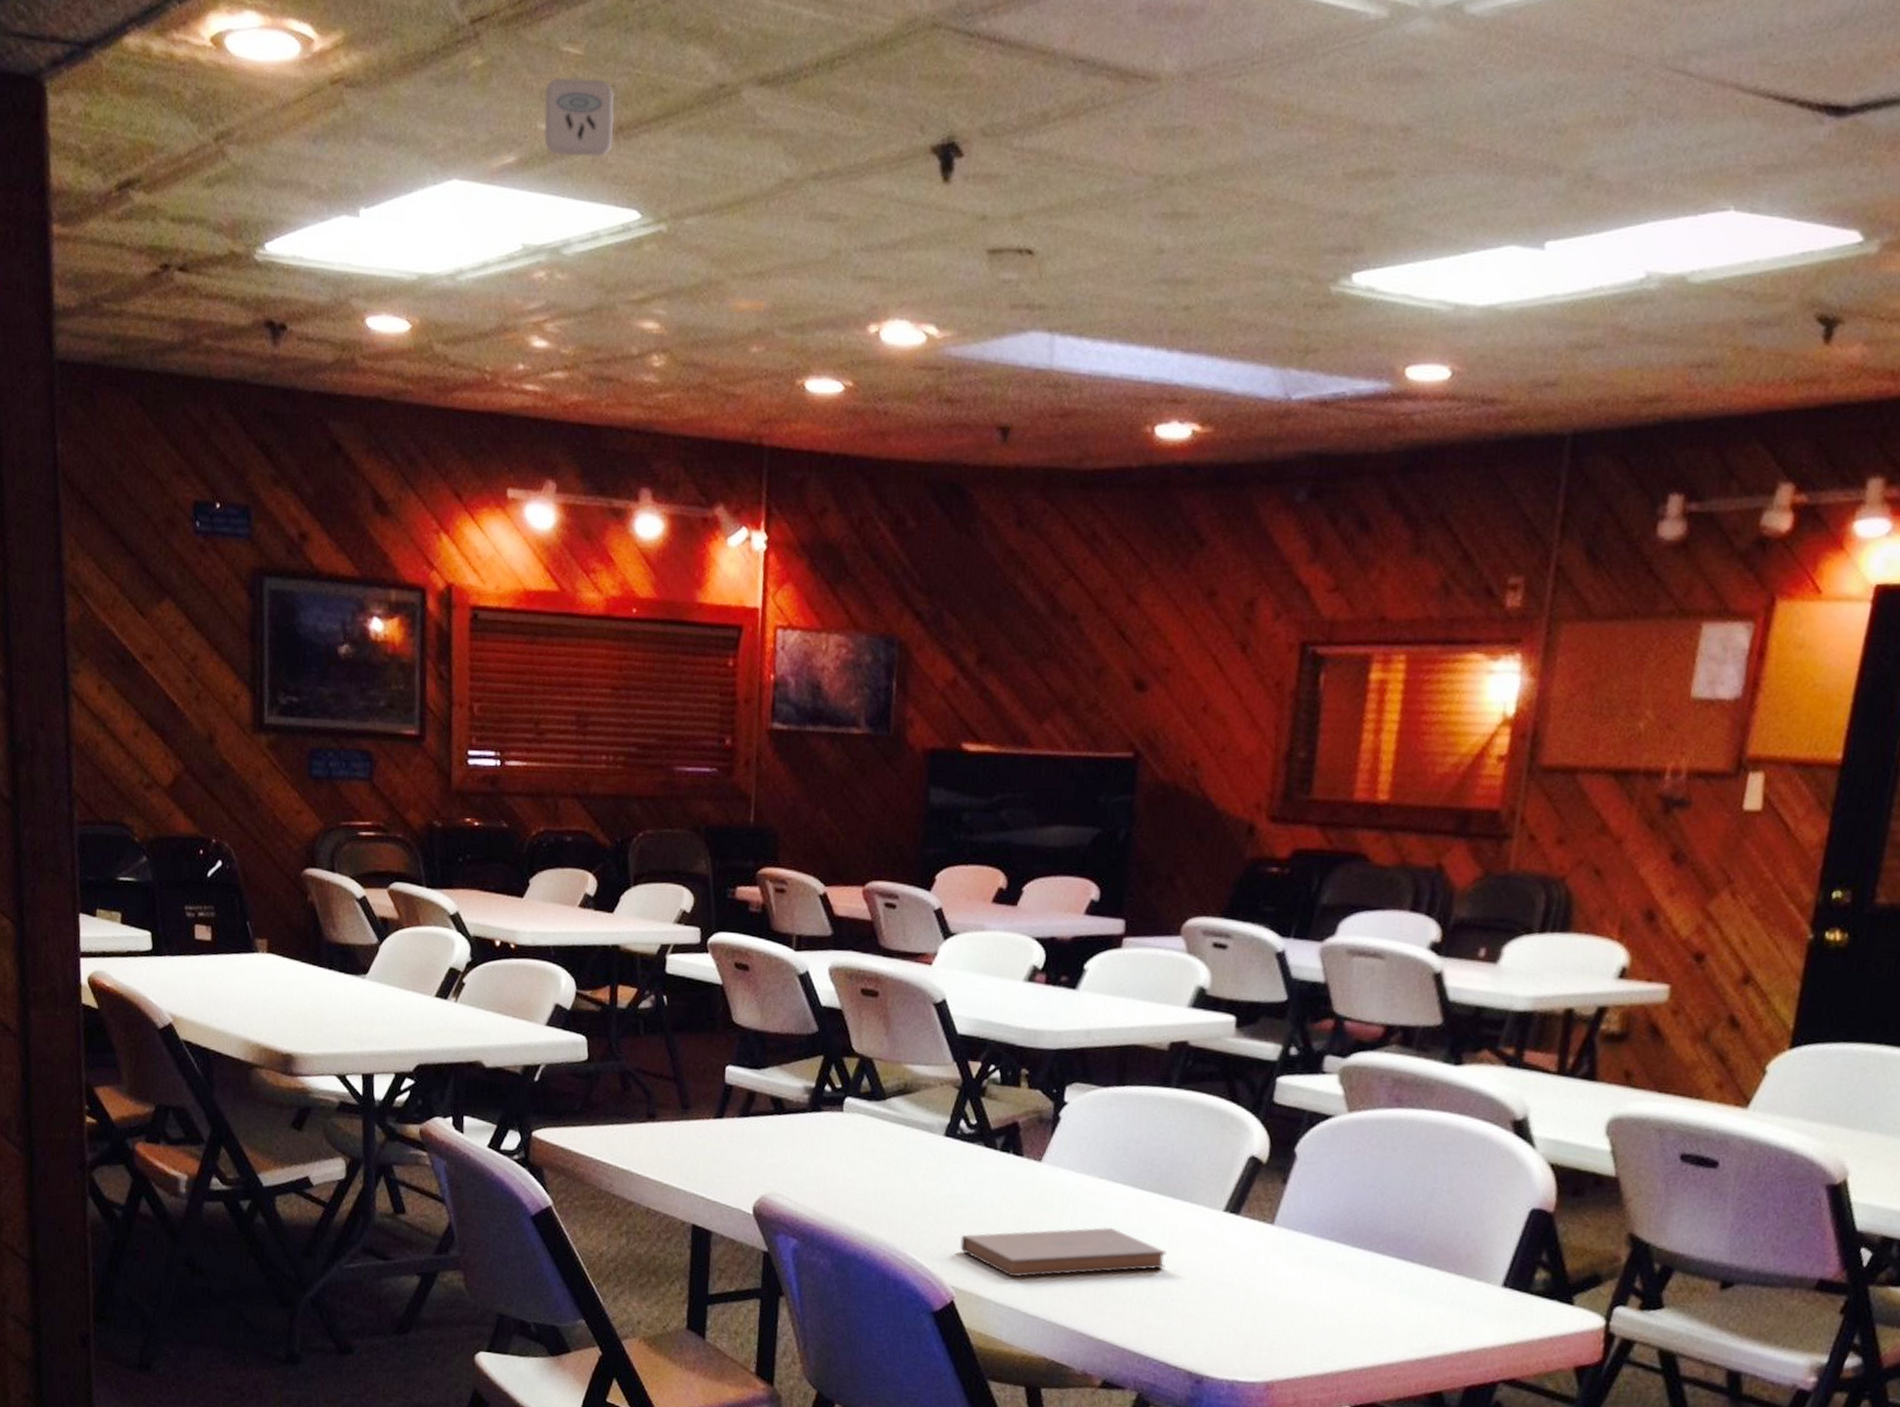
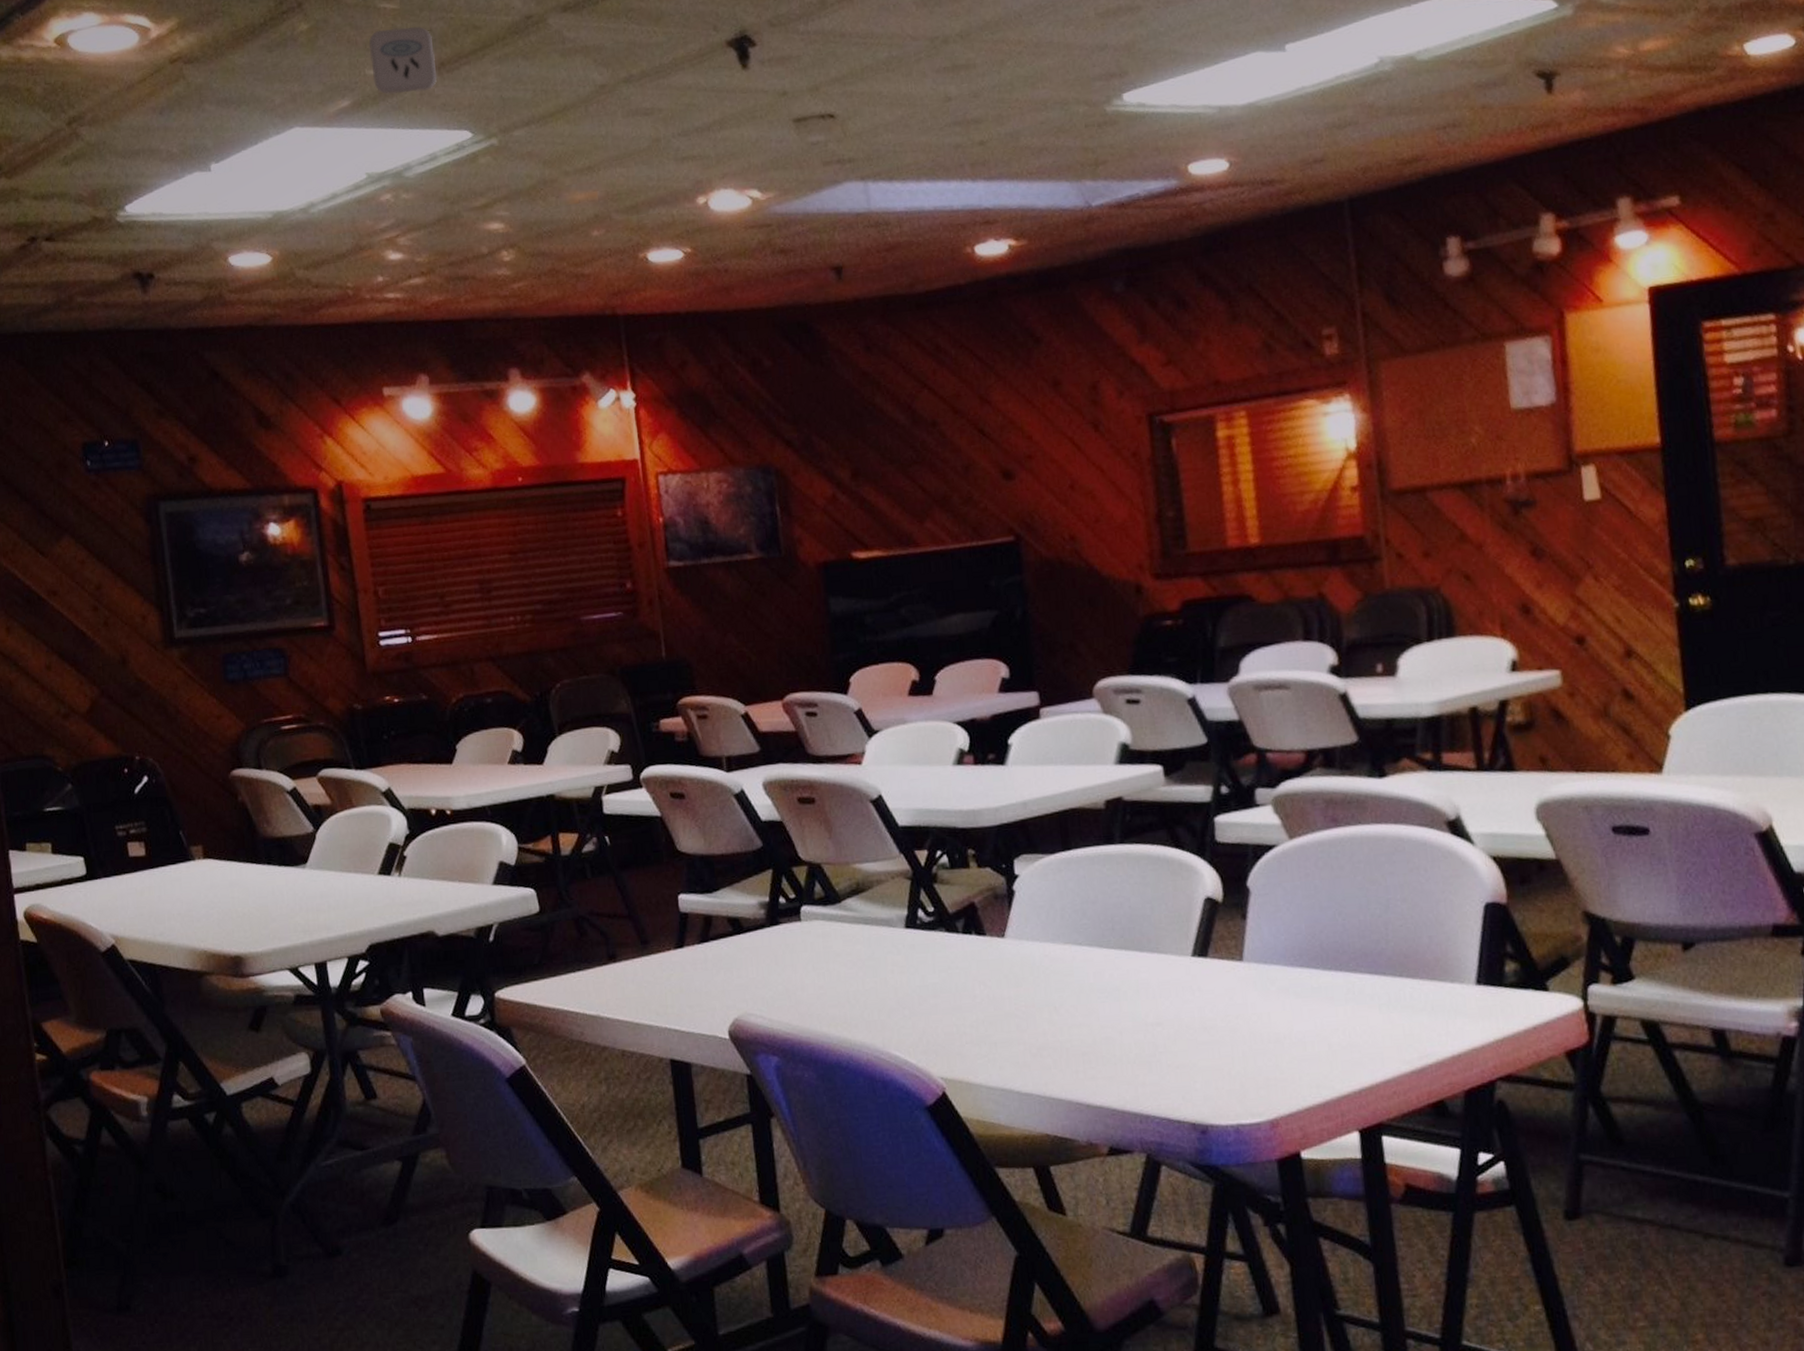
book: present [960,1227,1167,1278] -> none [940,991,1147,1058]

